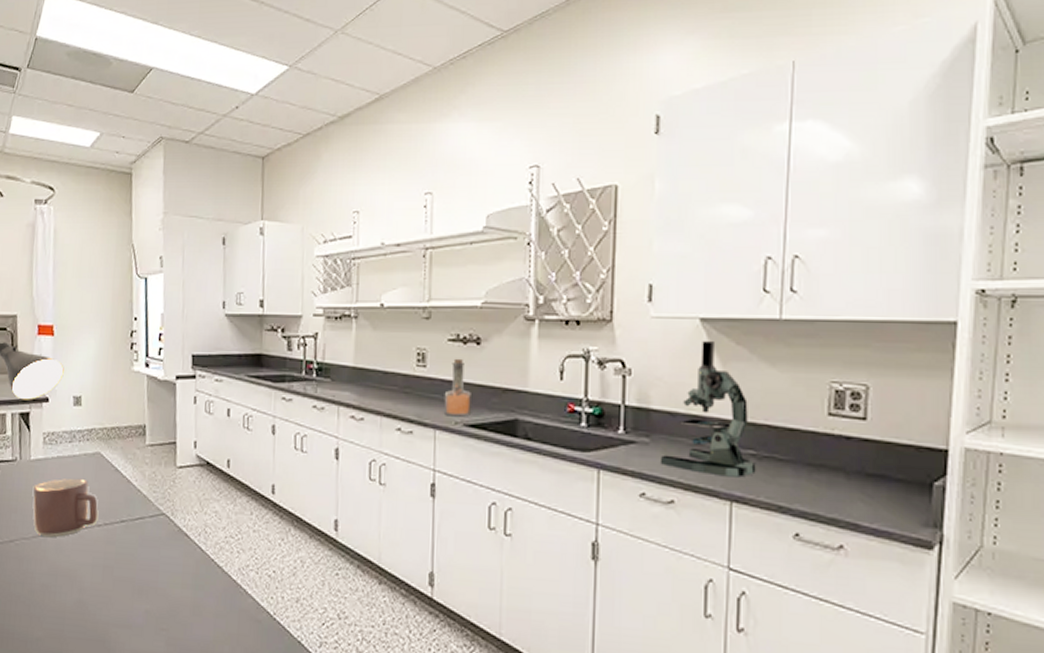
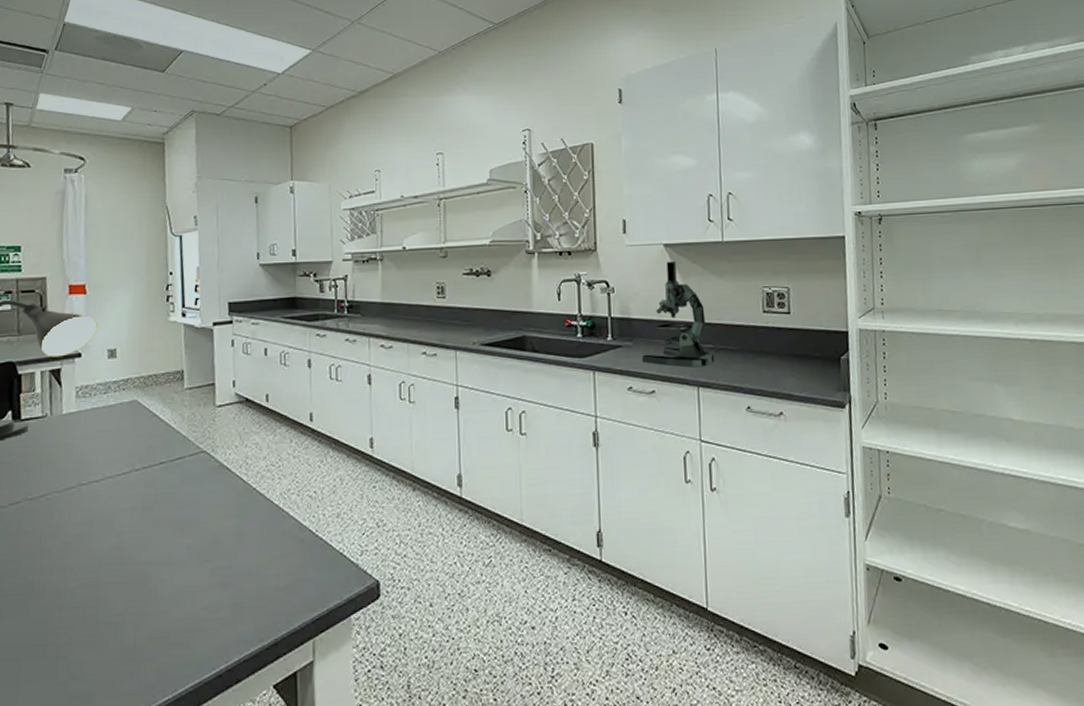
mug: present [33,478,98,538] -> none [65,427,135,488]
bottle: present [443,358,473,417] -> none [462,288,487,338]

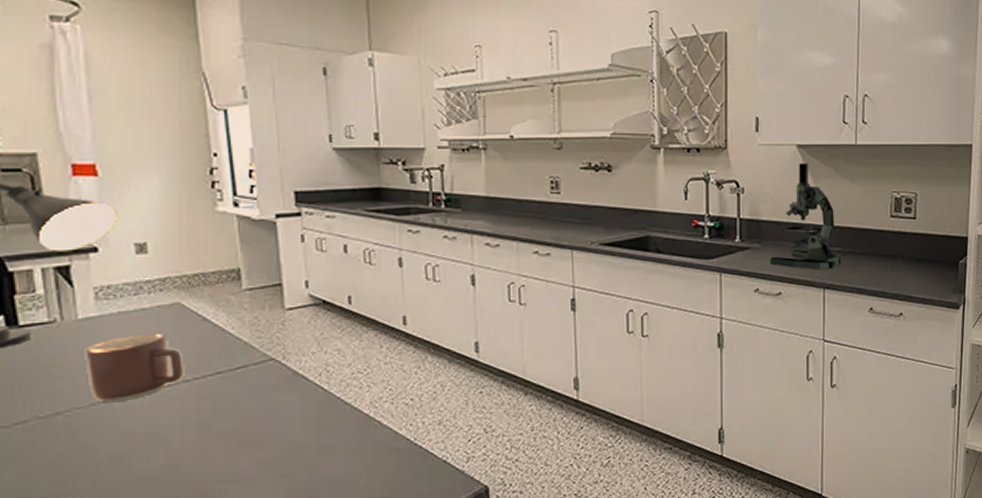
mug: none [65,427,135,488] -> present [87,333,183,403]

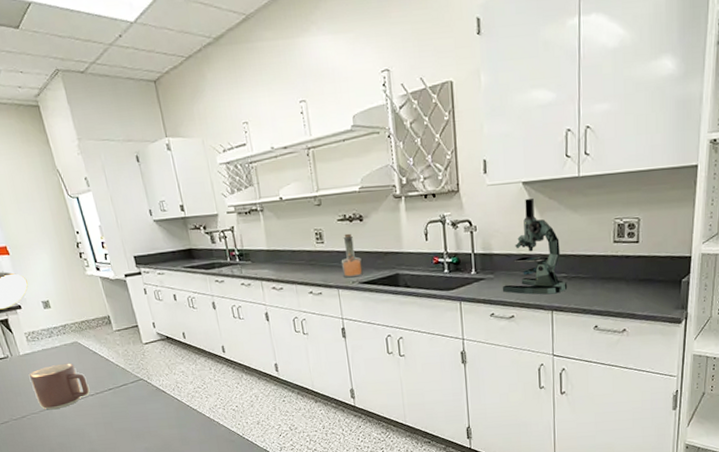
bottle: none [579,184,607,237] -> present [341,233,364,278]

